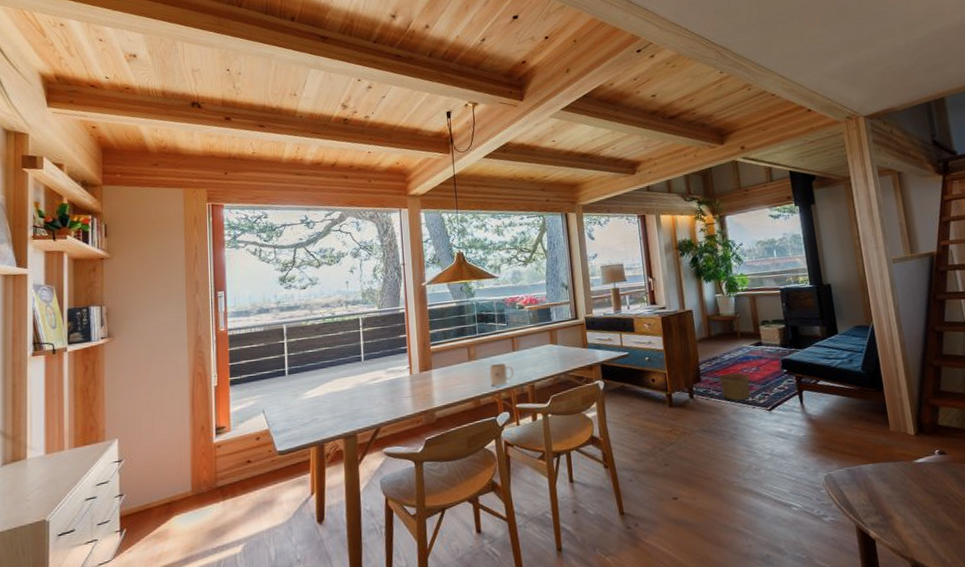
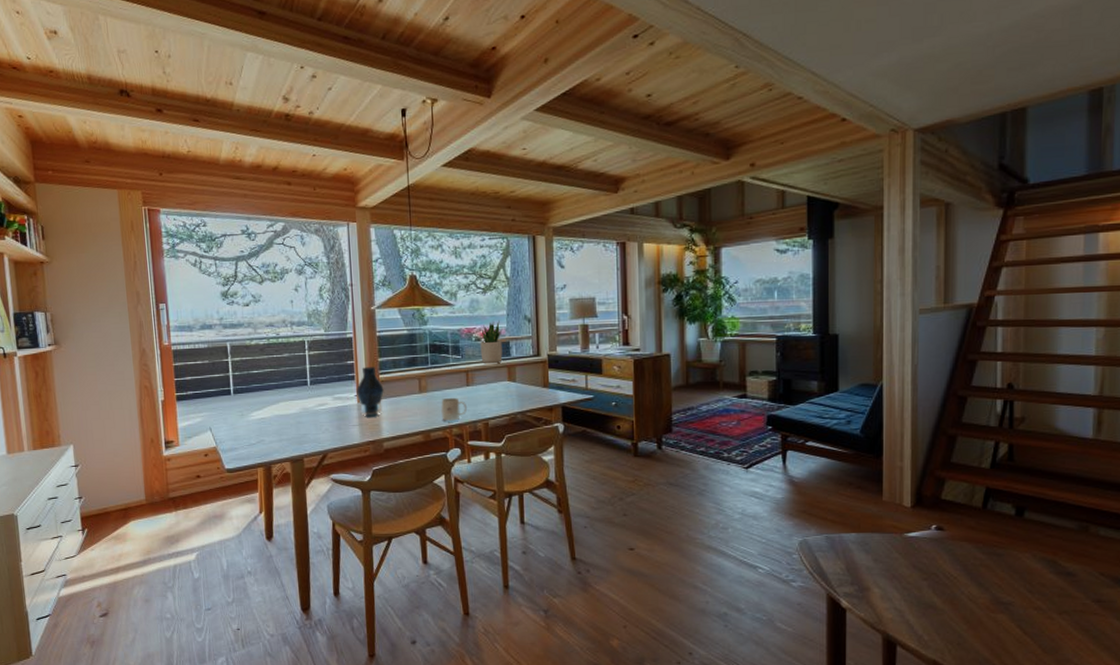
vase: none [409,339,435,388] -> present [356,367,384,417]
planter: none [523,289,545,330] -> present [480,320,503,364]
basket: present [718,373,750,401] -> none [692,426,728,455]

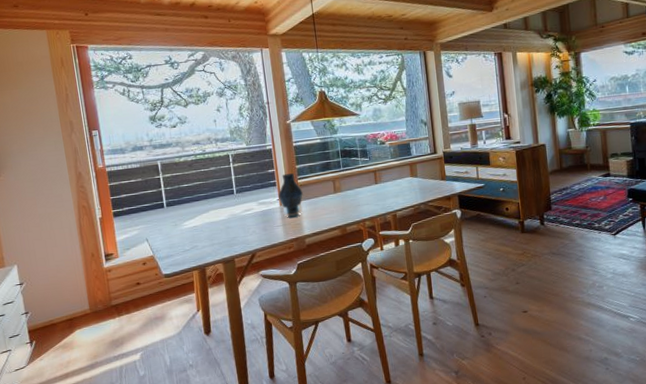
mug: present [441,397,467,421] -> none [354,194,377,216]
planter: present [480,320,503,364] -> none [384,125,405,164]

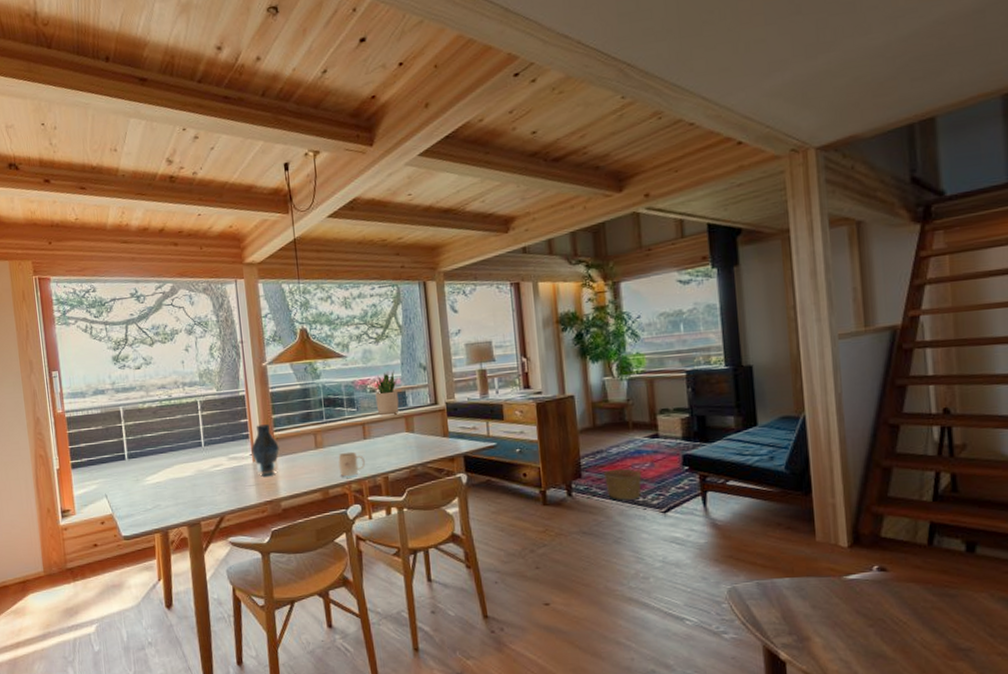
mug: none [354,194,377,216] -> present [338,451,365,477]
planter: none [384,125,405,164] -> present [375,370,399,416]
basket: none [568,201,598,227] -> present [603,469,642,500]

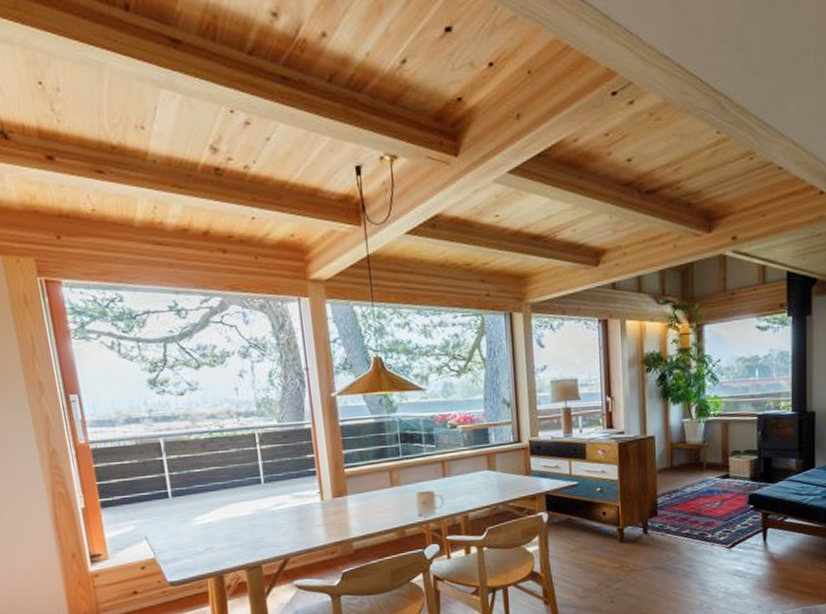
vase: present [251,424,280,477] -> none [319,460,351,516]
planter: present [375,370,399,416] -> none [456,405,481,453]
basket: present [603,469,642,500] -> none [677,507,712,537]

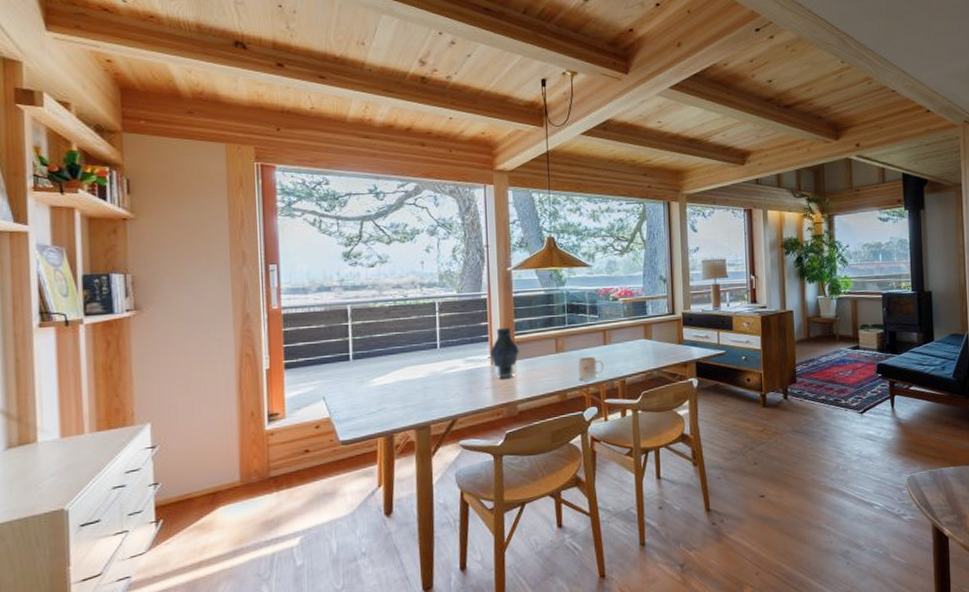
vase: none [319,460,351,516] -> present [490,328,519,379]

